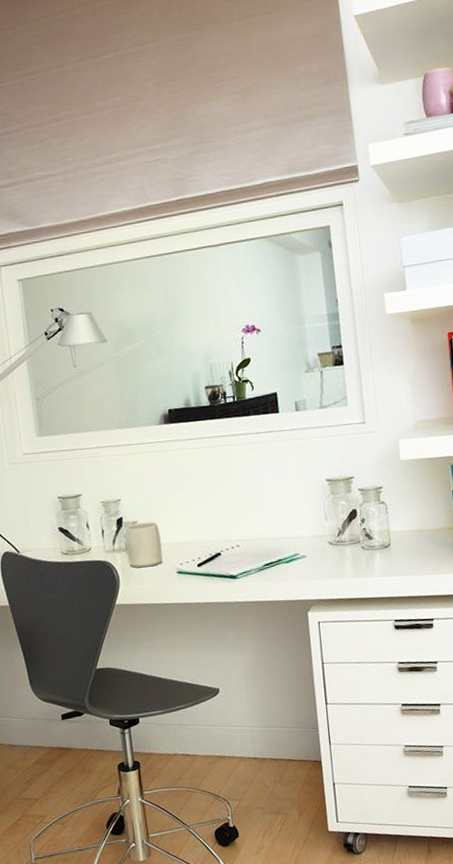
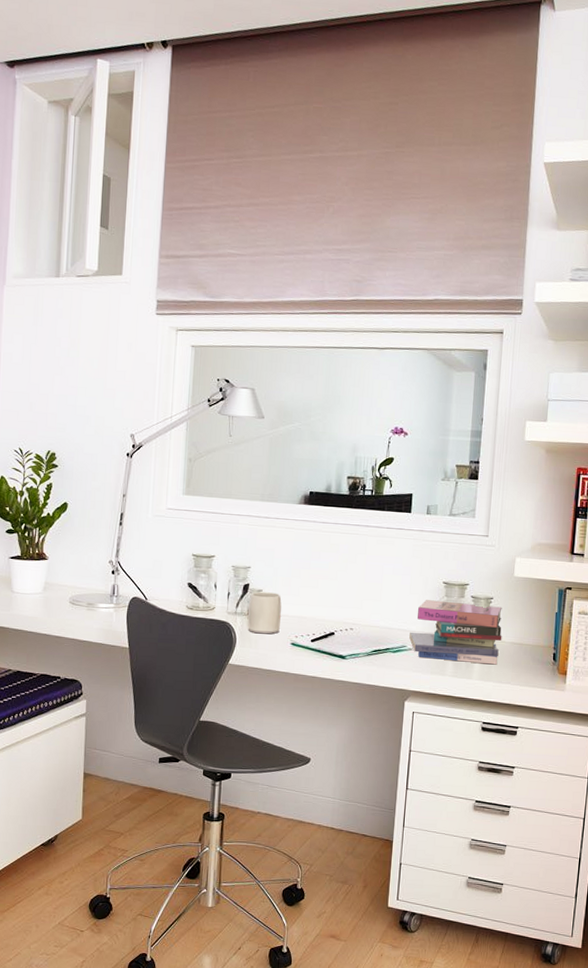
books: none [300,495,400,564] -> present [409,600,502,665]

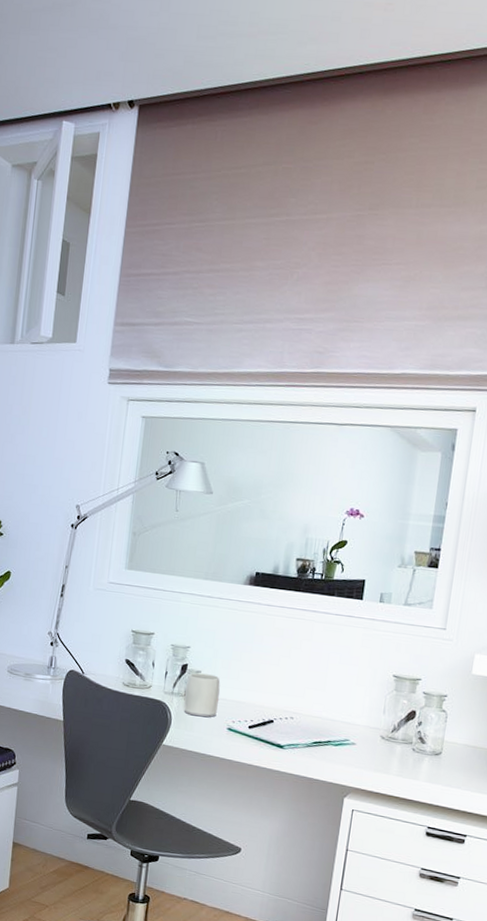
books: present [409,600,502,665] -> none [353,693,457,767]

